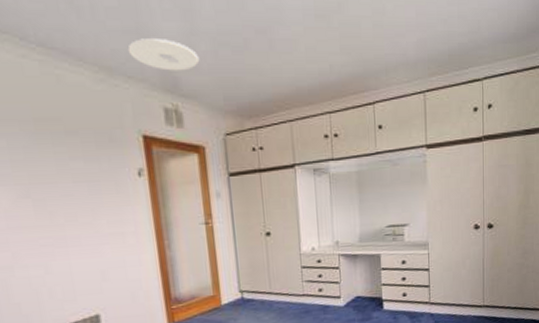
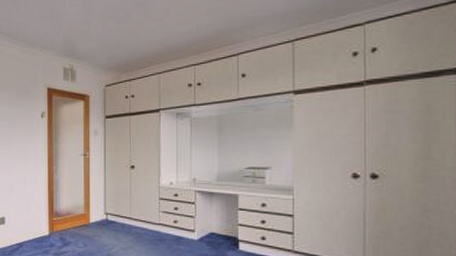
ceiling light: present [127,39,200,71] -> none [44,19,92,41]

